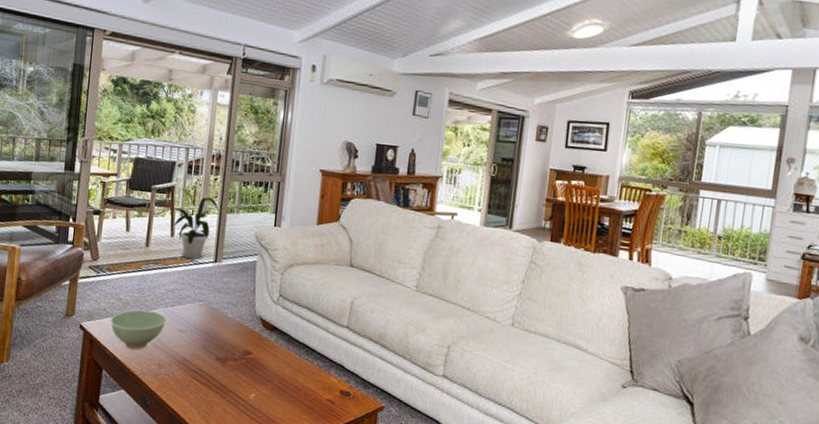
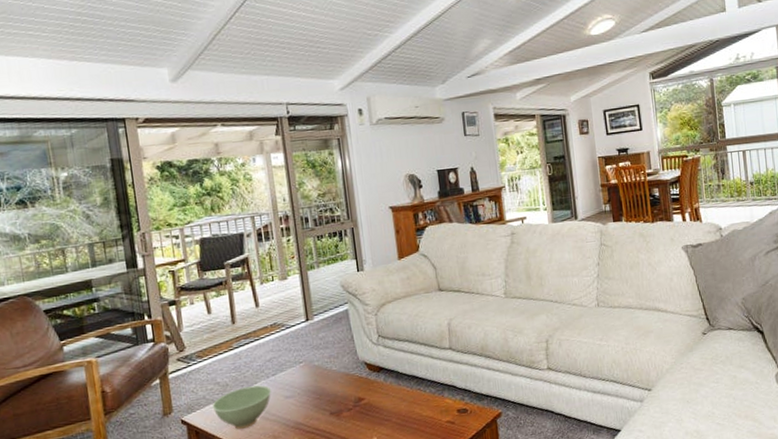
house plant: present [159,188,218,260] -> none [238,257,297,325]

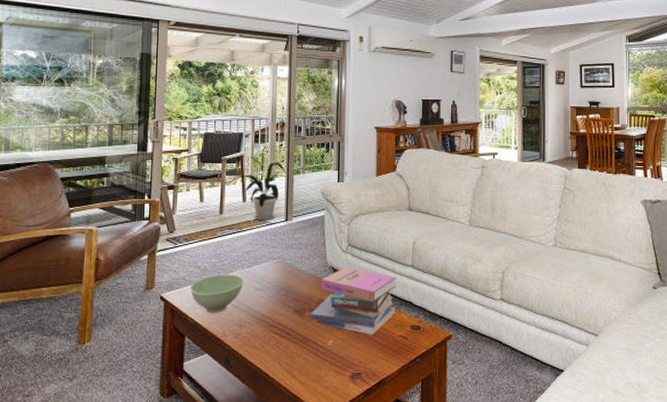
house plant: none [238,257,297,325] -> present [230,156,285,221]
books: none [348,358,439,426] -> present [310,267,397,335]

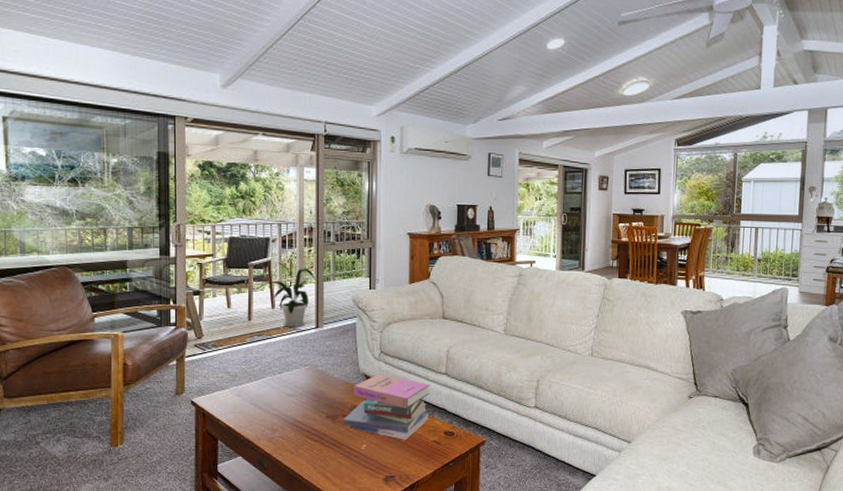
bowl: present [189,274,245,313] -> none [220,380,276,418]

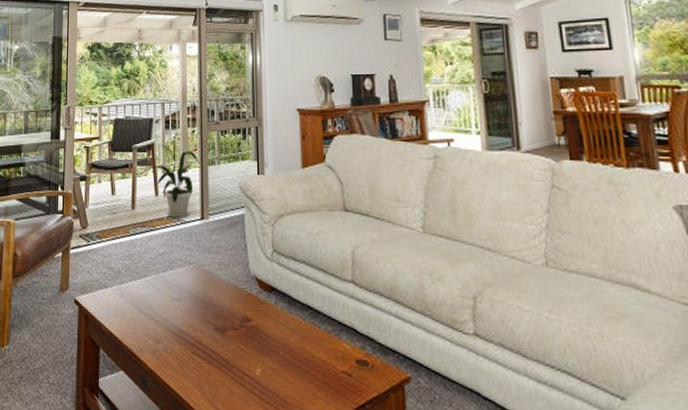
books: present [343,374,430,440] -> none [233,278,335,367]

